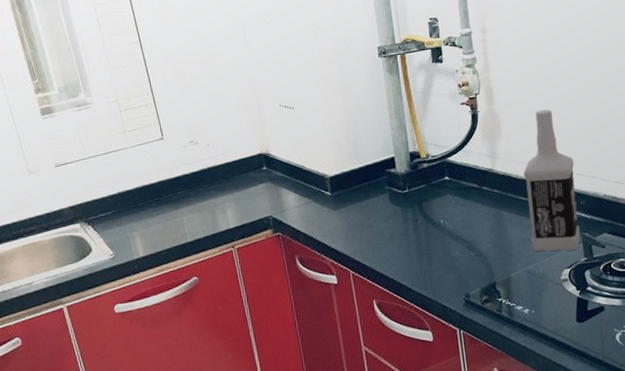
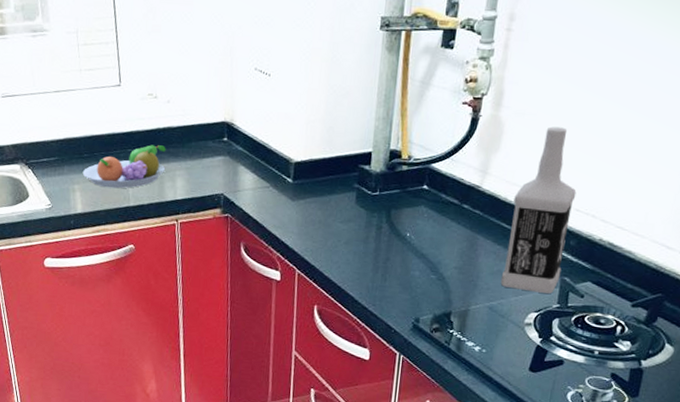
fruit bowl: none [139,183,216,230] -> present [82,145,166,189]

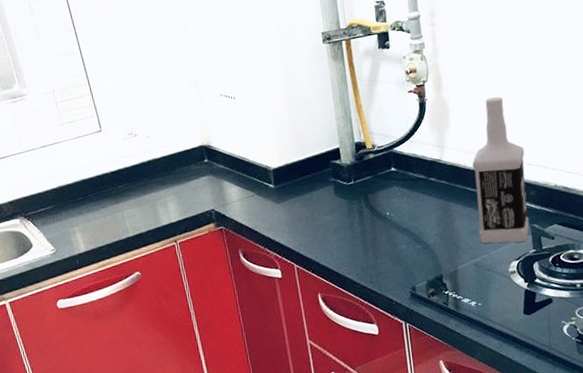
fruit bowl: present [82,145,166,189] -> none [79,176,157,224]

